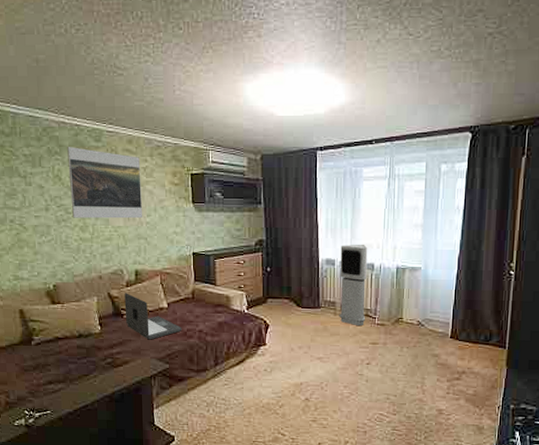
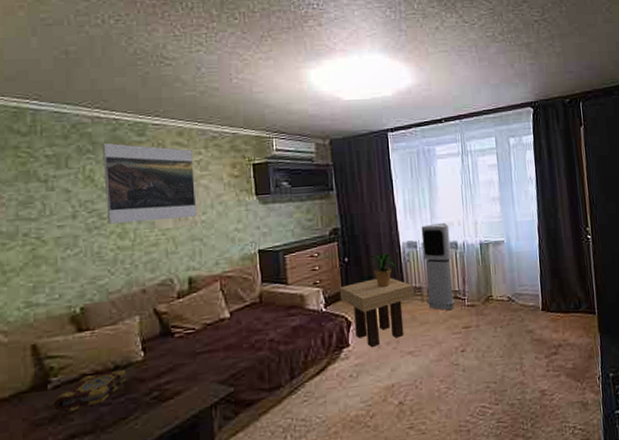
book: none [36,338,88,365] -> present [53,370,127,412]
laptop: present [124,293,182,340] -> none [175,306,249,360]
side table: none [260,289,328,348] -> present [339,277,415,347]
potted plant: none [286,267,314,298] -> present [366,253,397,287]

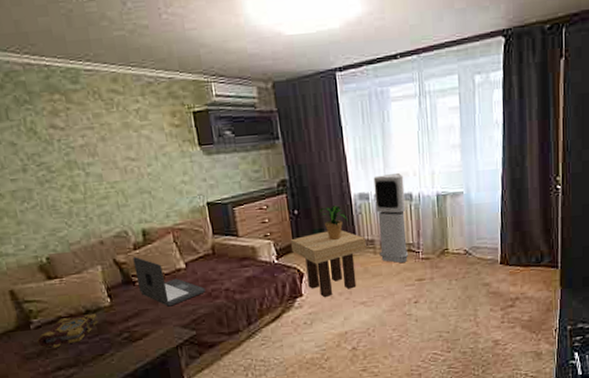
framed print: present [103,143,198,224] -> none [38,92,143,177]
laptop: none [175,306,249,360] -> present [133,257,206,307]

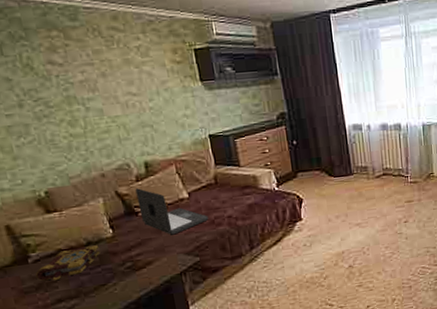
side table: present [290,229,367,297] -> none [289,158,361,220]
potted plant: present [316,205,348,240] -> none [314,136,343,168]
air purifier: present [373,173,409,263] -> none [366,106,399,187]

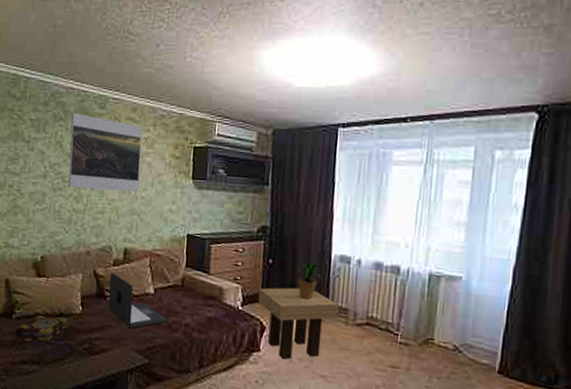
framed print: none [35,29,145,112] -> present [68,113,142,192]
side table: none [289,158,361,220] -> present [258,287,339,359]
potted plant: none [314,136,343,168] -> present [290,263,324,300]

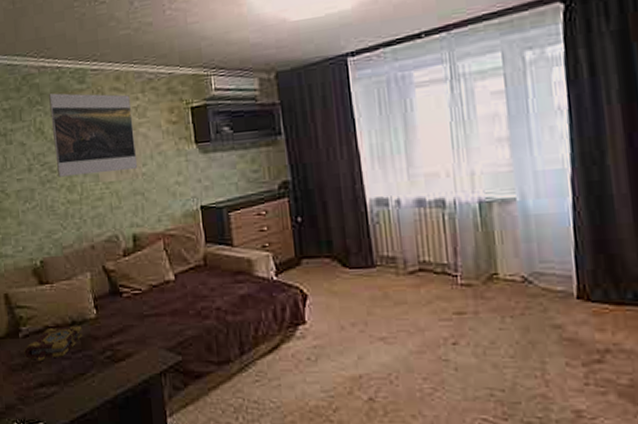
laptop: present [108,272,167,329] -> none [121,264,195,324]
side table: present [258,287,339,359] -> none [291,242,387,327]
potted plant: present [290,263,324,300] -> none [323,212,363,255]

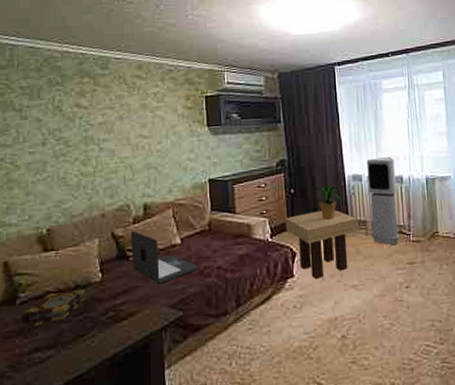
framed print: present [49,93,138,177] -> none [70,76,153,152]
laptop: none [121,264,195,324] -> present [131,231,198,284]
side table: none [291,242,387,327] -> present [285,209,359,279]
potted plant: none [323,212,363,255] -> present [311,186,342,220]
air purifier: none [394,174,443,290] -> present [366,157,400,246]

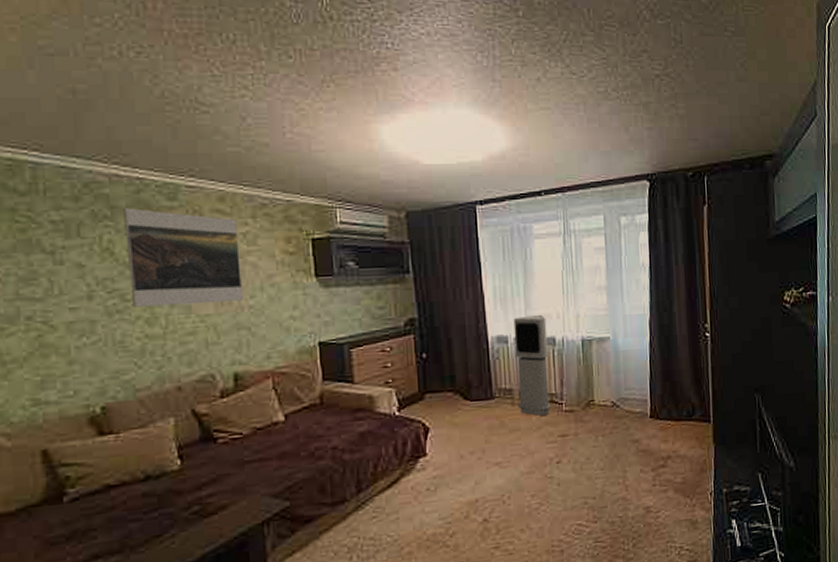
book: present [20,289,86,327] -> none [70,480,161,529]
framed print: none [70,76,153,152] -> present [124,208,244,308]
laptop: present [131,231,198,284] -> none [218,406,307,470]
side table: present [285,209,359,279] -> none [415,377,504,457]
potted plant: present [311,186,342,220] -> none [447,349,484,389]

